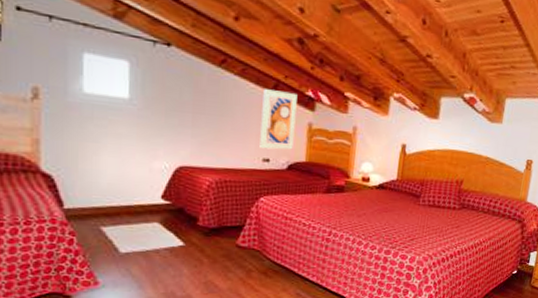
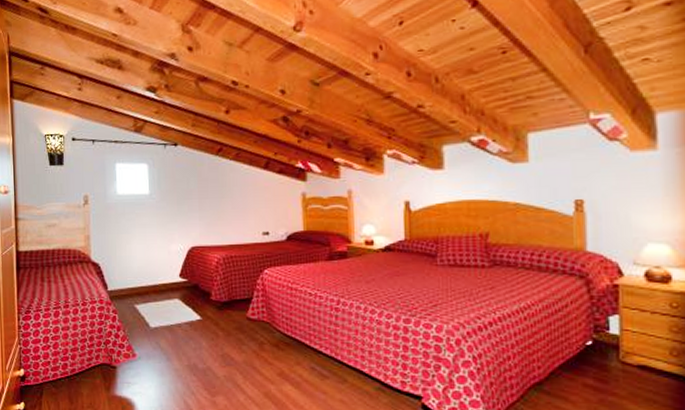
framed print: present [259,89,298,150] -> none [257,167,290,223]

